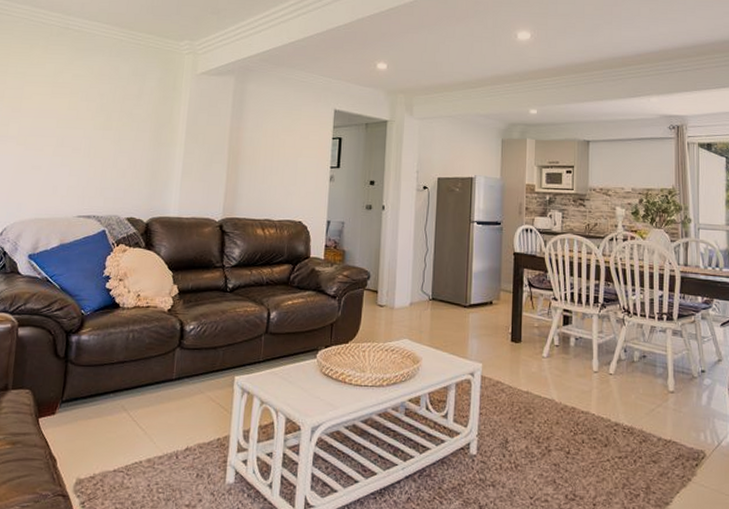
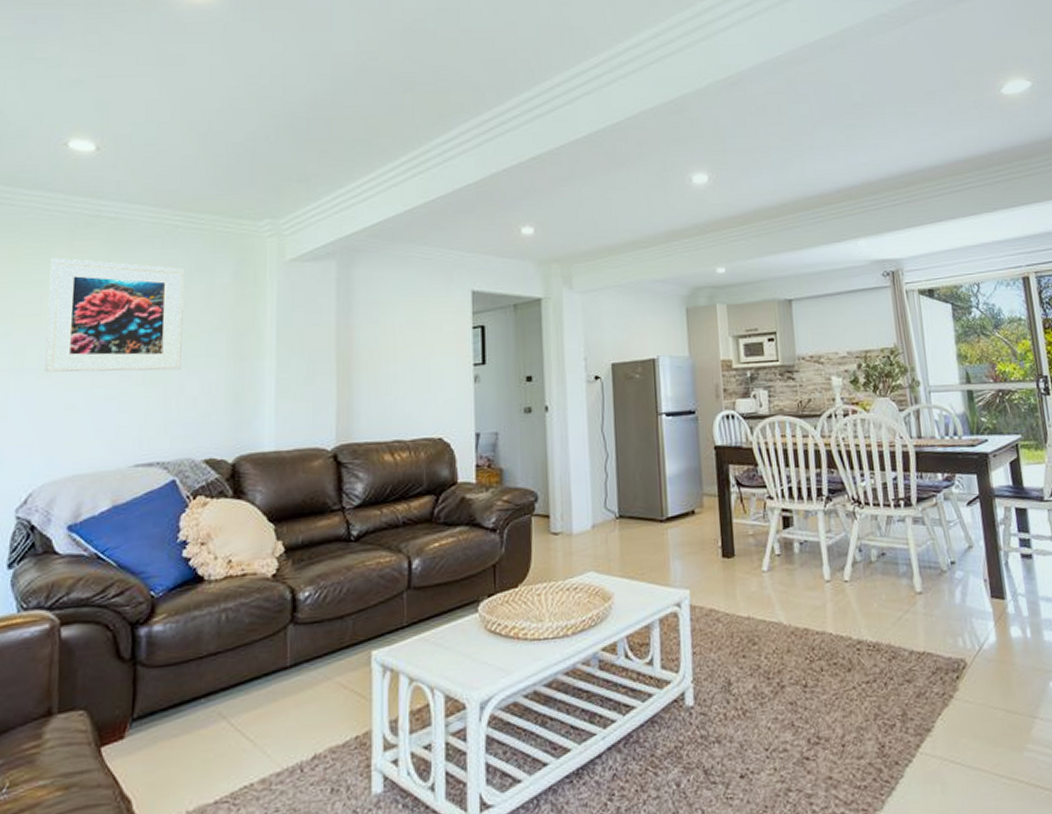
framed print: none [21,56,124,149] -> present [45,257,185,373]

